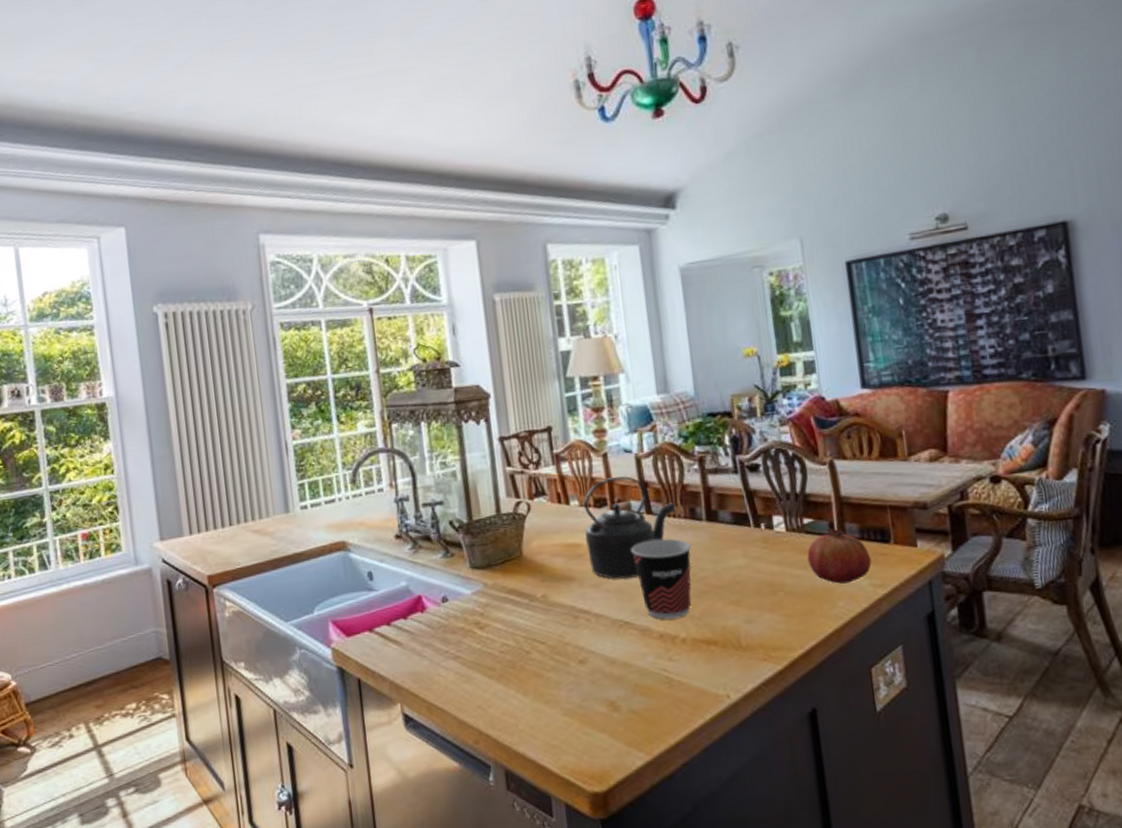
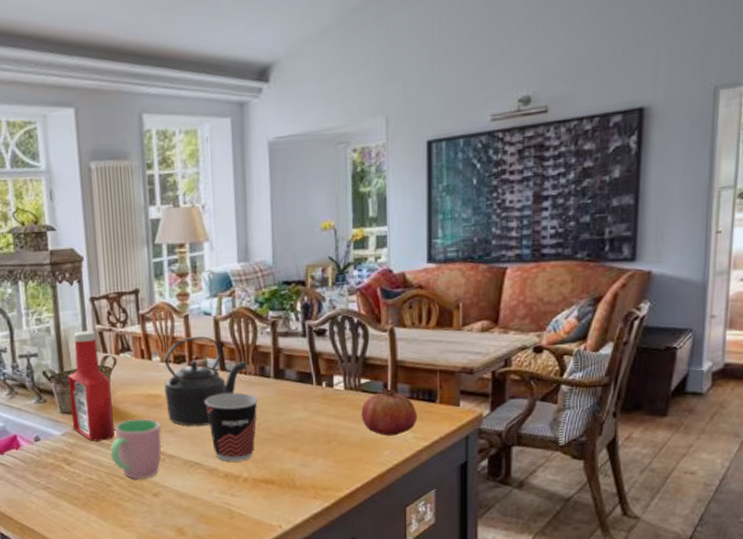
ketchup bottle: none [477,473,532,600] -> present [68,330,115,441]
cup: none [528,572,587,644] -> present [111,418,162,480]

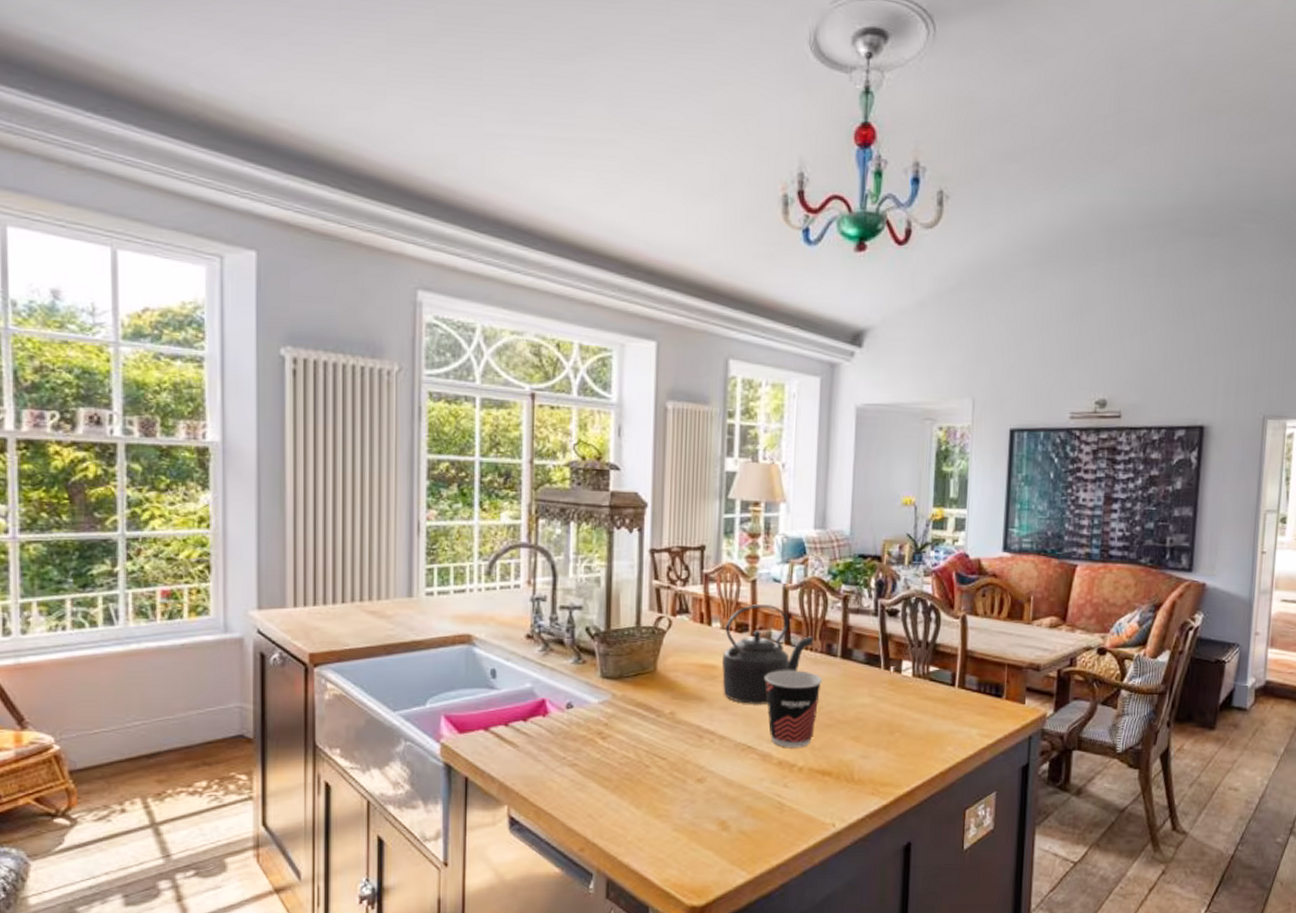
ketchup bottle: present [68,330,115,441] -> none [613,586,662,713]
cup: present [111,418,162,480] -> none [654,691,713,761]
fruit: present [361,388,417,436] -> none [927,679,983,731]

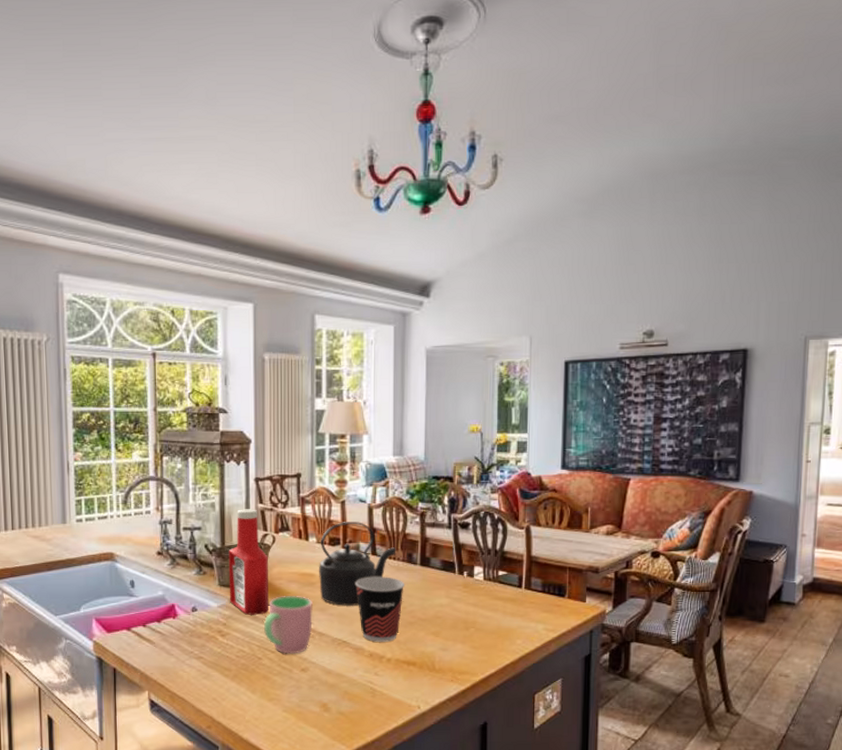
ketchup bottle: none [613,586,662,713] -> present [228,509,269,615]
cup: none [654,691,713,761] -> present [264,596,313,654]

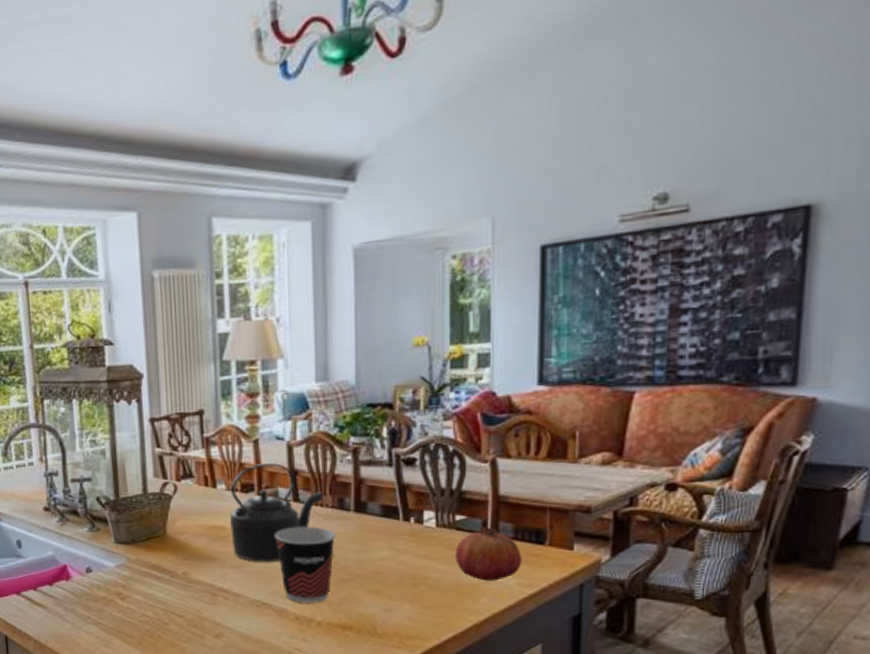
ketchup bottle: present [228,509,269,615] -> none [123,454,173,575]
cup: present [264,596,313,654] -> none [169,552,226,618]
fruit: none [498,581,548,626] -> present [455,527,522,581]

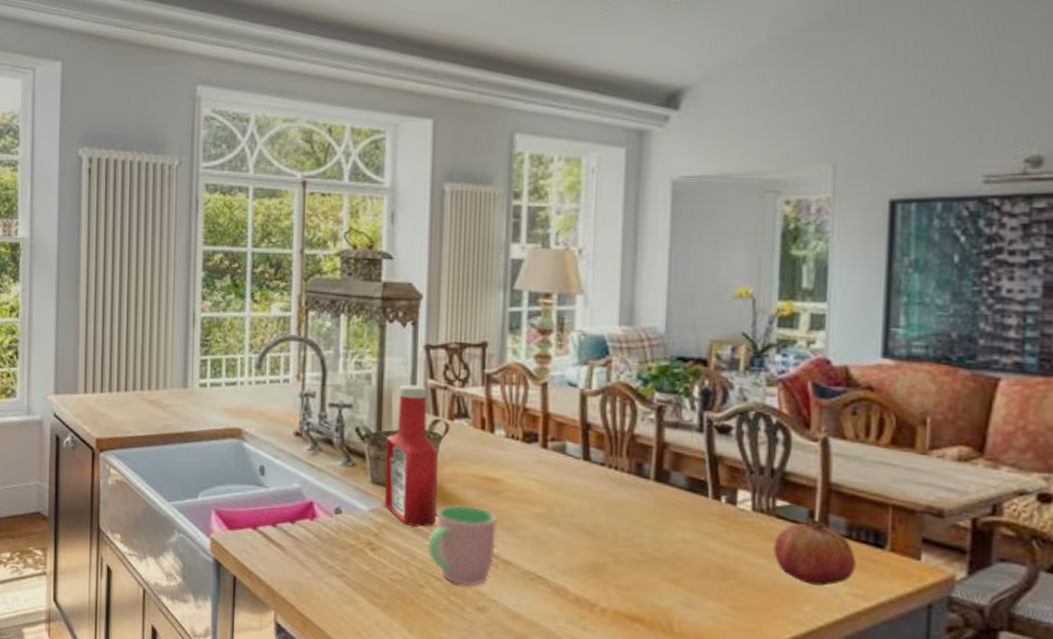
ketchup bottle: none [123,454,173,575] -> present [384,384,438,527]
cup: none [169,552,226,618] -> present [429,505,496,586]
kettle: present [230,463,324,562] -> none [507,411,620,529]
cup: present [275,526,337,603] -> none [558,490,632,585]

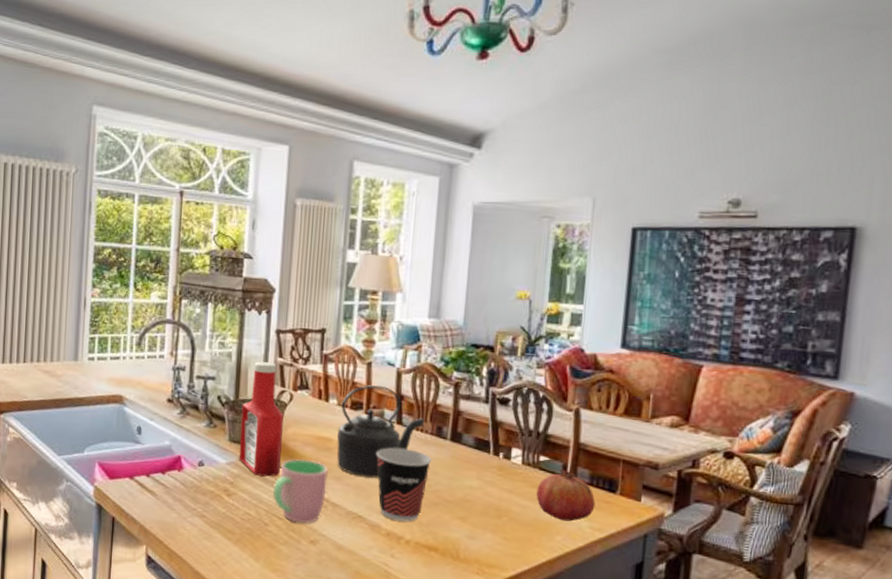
kettle: none [507,411,620,529] -> present [337,385,425,478]
cup: none [558,490,632,585] -> present [376,447,432,522]

